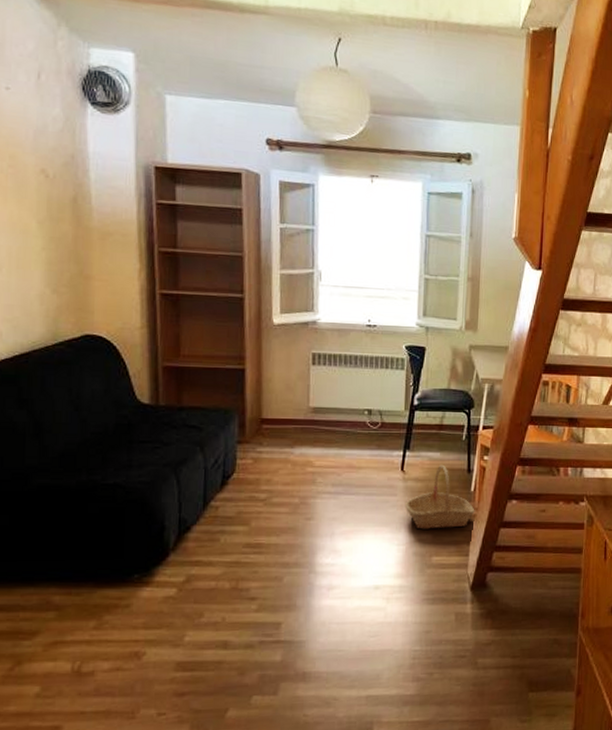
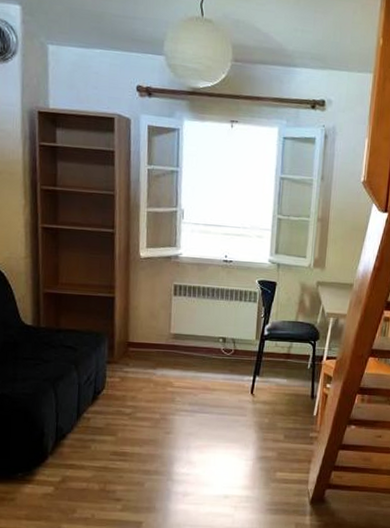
basket: present [404,464,475,530] -> none [253,390,317,448]

